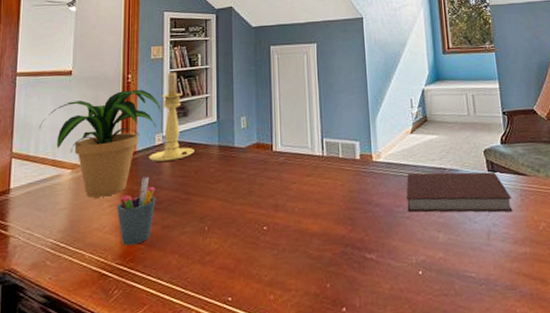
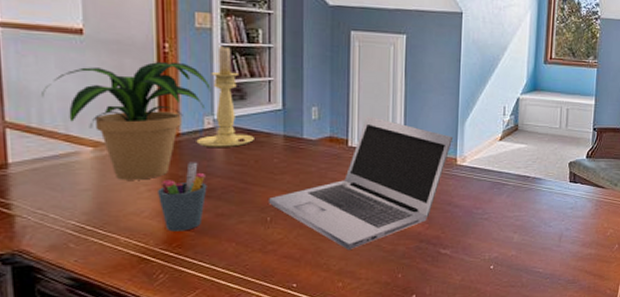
laptop: none [207,120,367,259] -> present [269,116,454,251]
notebook: present [406,172,513,213] -> none [487,179,587,219]

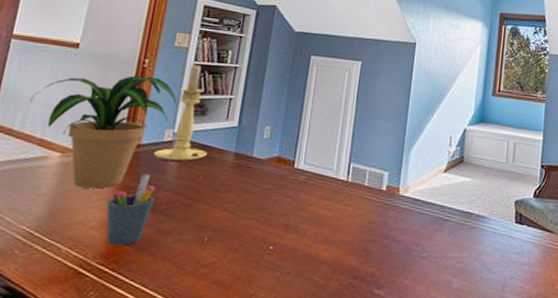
laptop: present [269,116,454,251] -> none [209,138,398,282]

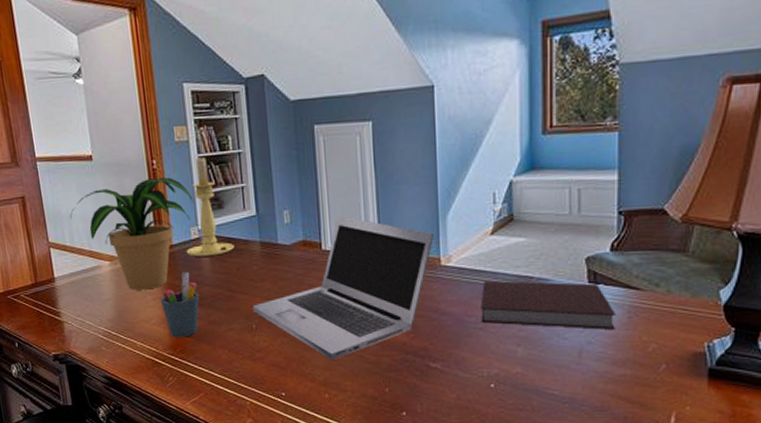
laptop: none [209,138,398,282] -> present [253,216,435,361]
notebook: none [426,213,534,266] -> present [481,281,616,330]

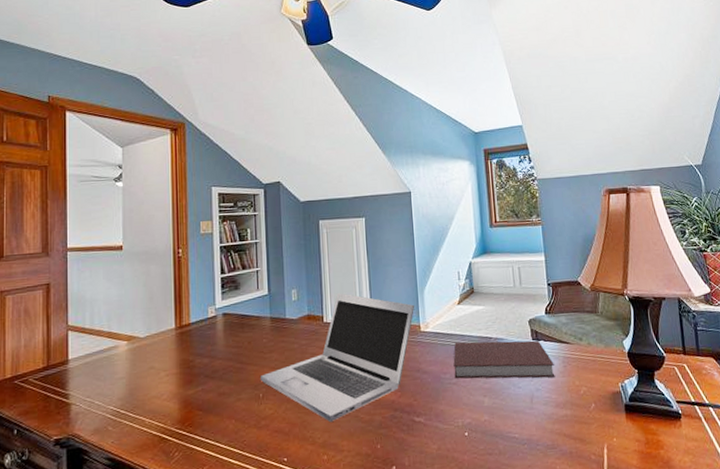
potted plant: present [70,178,194,290] -> none [93,264,213,368]
pen holder: present [160,271,200,338] -> none [173,347,212,412]
candle holder: present [186,156,234,258] -> none [202,245,247,334]

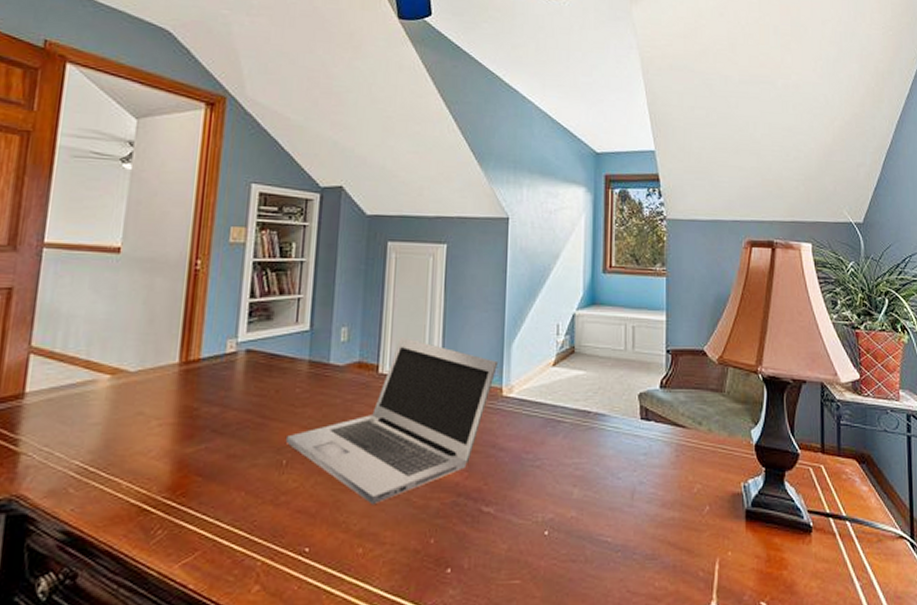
notebook: present [453,340,555,379] -> none [539,415,665,469]

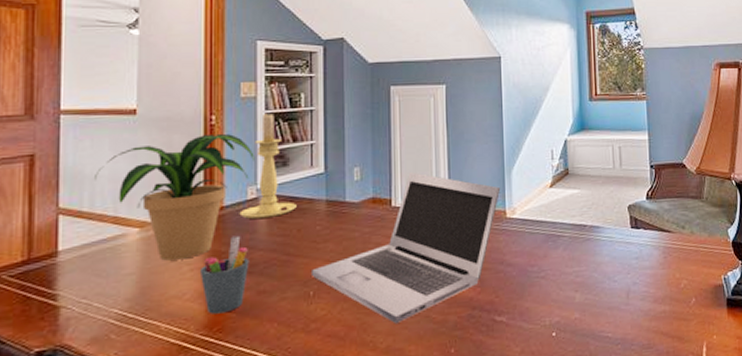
potted plant: none [71,280,238,413] -> present [95,134,254,261]
pen holder: none [168,391,222,476] -> present [199,235,249,314]
candle holder: none [216,261,277,376] -> present [239,112,297,220]

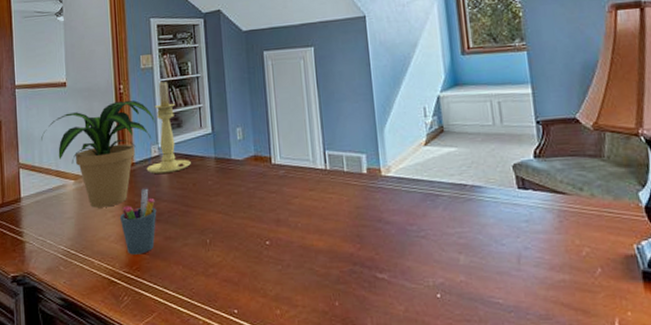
laptop: present [312,172,501,324] -> none [207,131,374,274]

